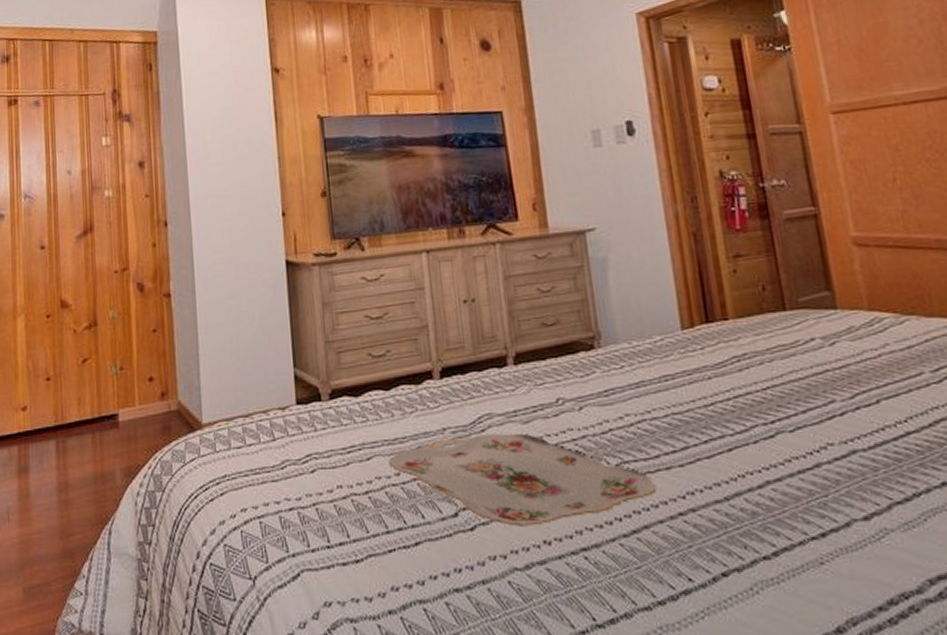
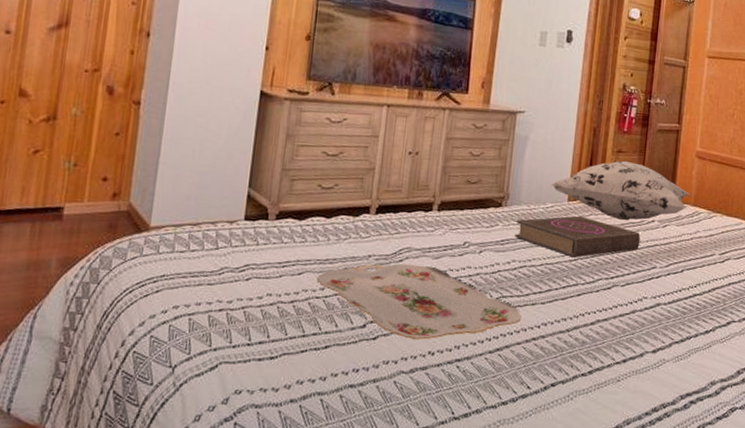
book: none [618,346,802,401] -> present [515,216,641,258]
decorative pillow: none [652,266,860,345] -> present [550,160,690,221]

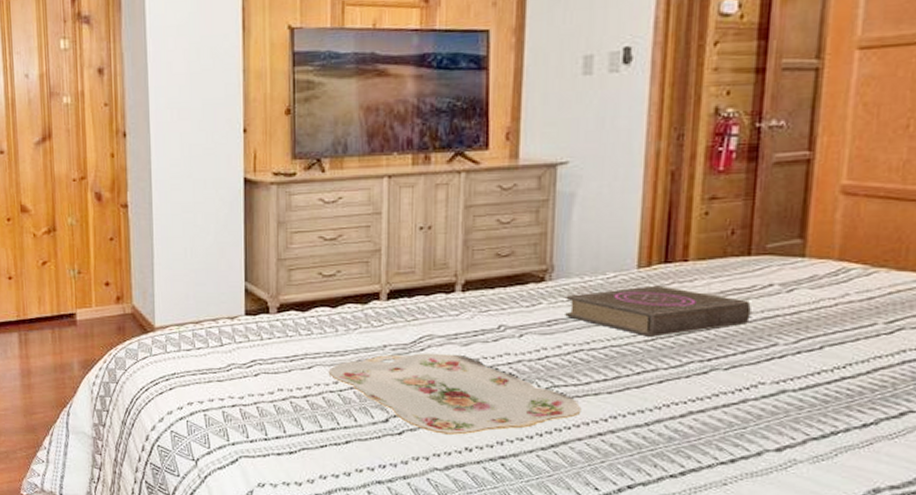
decorative pillow: present [550,160,690,221] -> none [611,209,831,287]

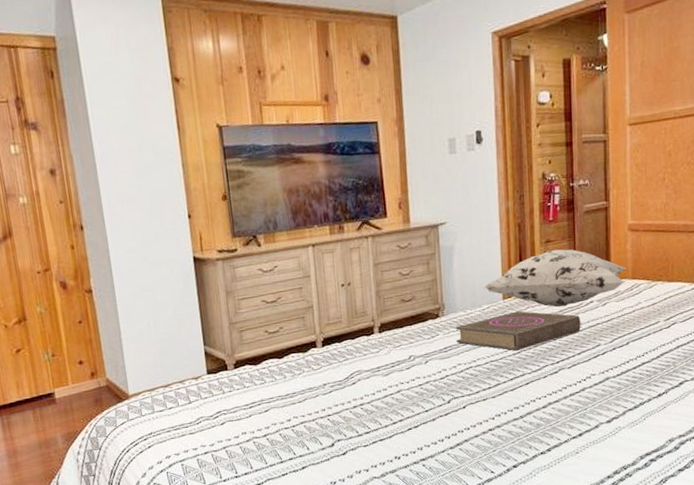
serving tray: present [328,353,582,435] -> none [282,383,476,449]
decorative pillow: none [611,209,831,287] -> present [483,249,626,308]

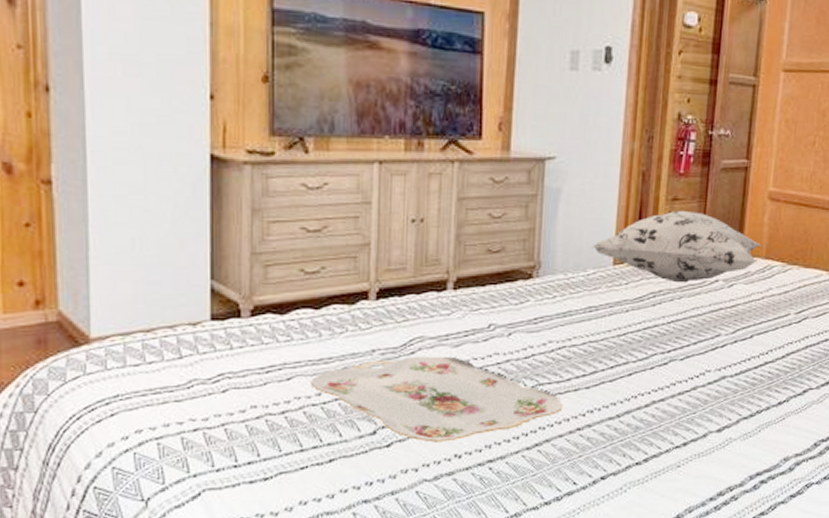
serving tray: none [282,383,476,449] -> present [310,356,563,442]
book: present [455,311,581,351] -> none [550,282,702,332]

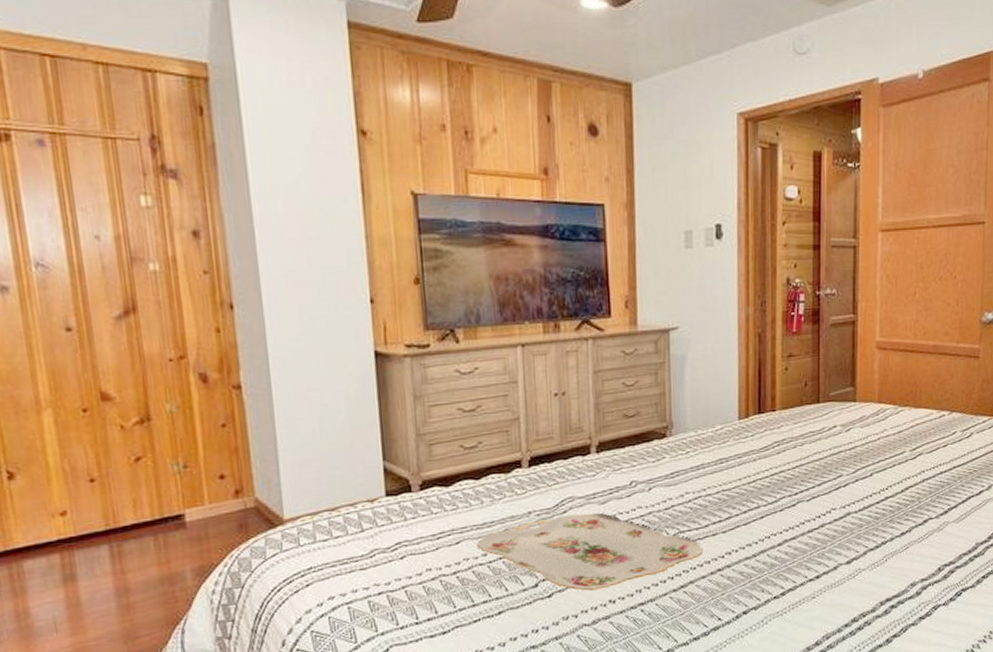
decorative pillow: present [591,210,760,283] -> none [717,365,872,431]

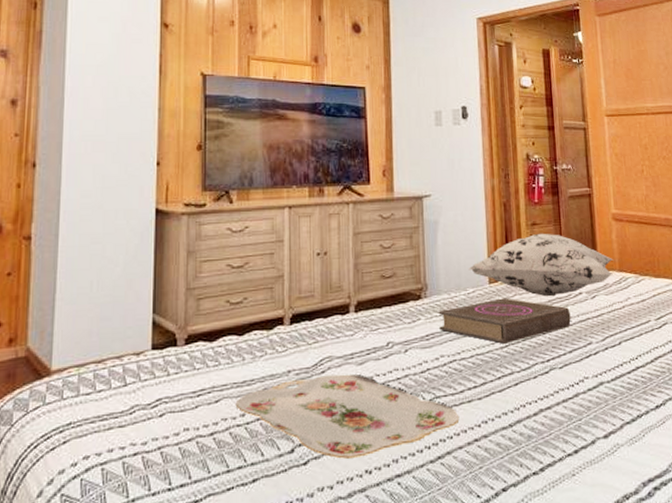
book: none [684,433,822,479] -> present [438,298,571,344]
decorative pillow: none [717,365,872,431] -> present [468,233,613,297]

